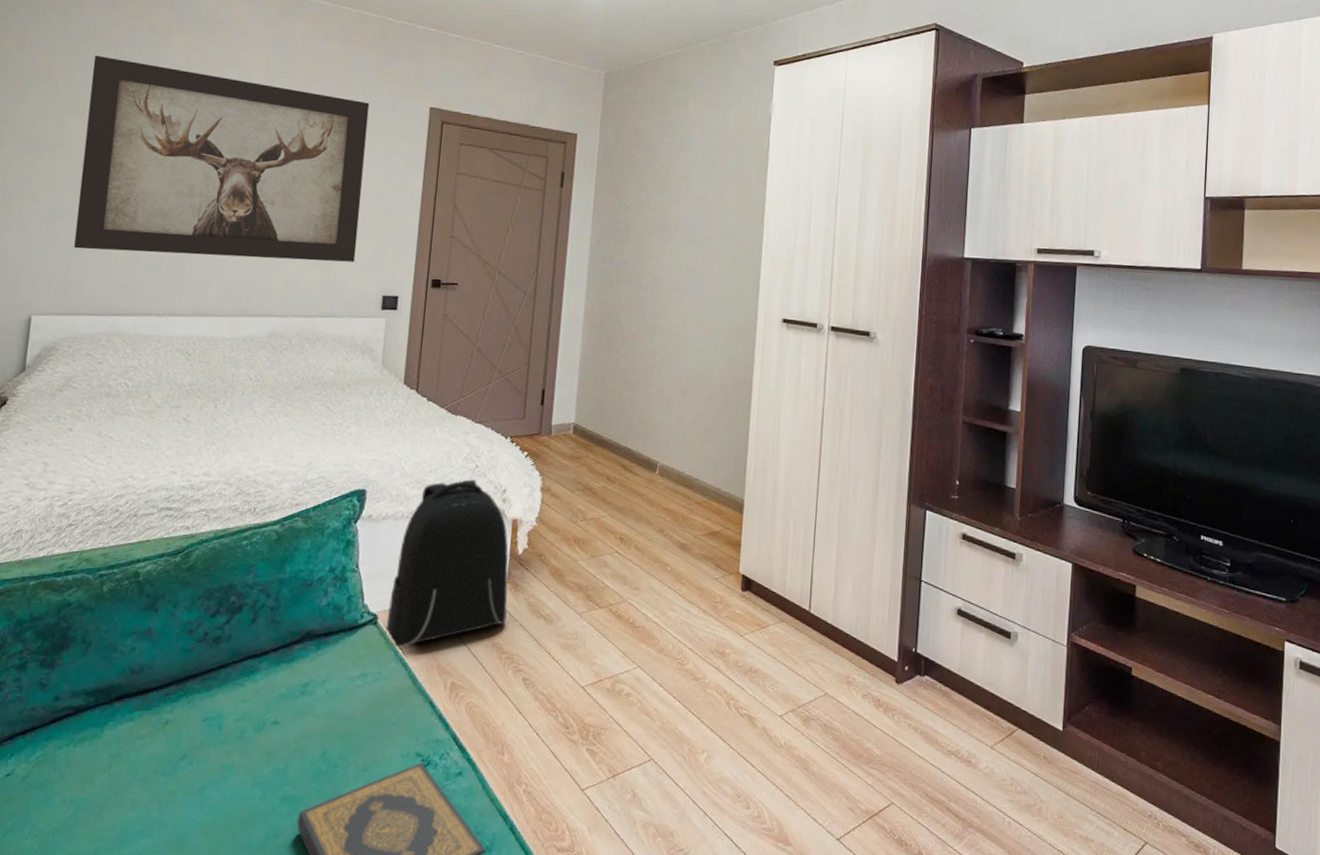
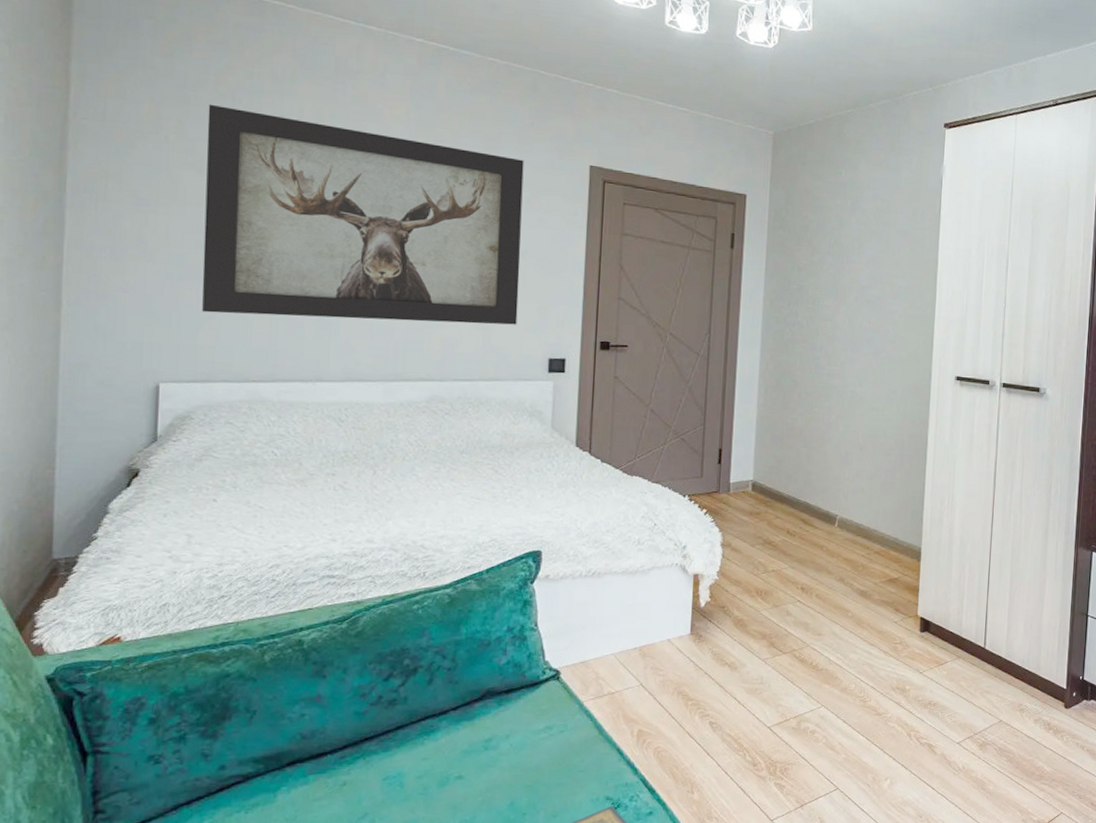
backpack: present [385,479,509,647] -> none [569,537,692,699]

